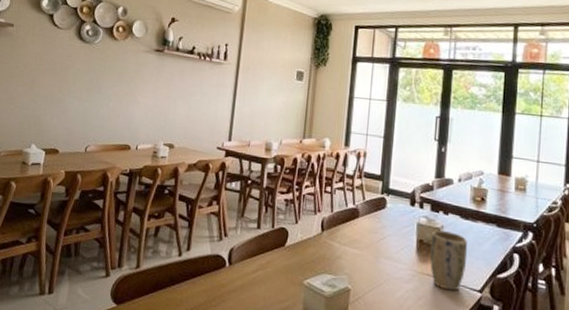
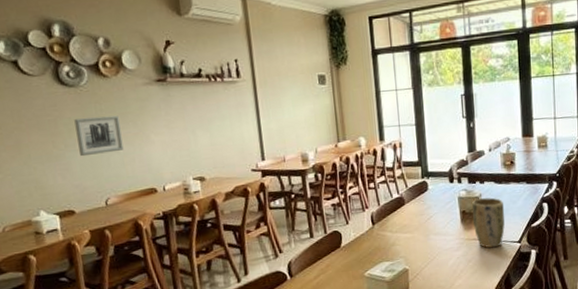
wall art: none [77,71,117,106] -> present [74,115,124,157]

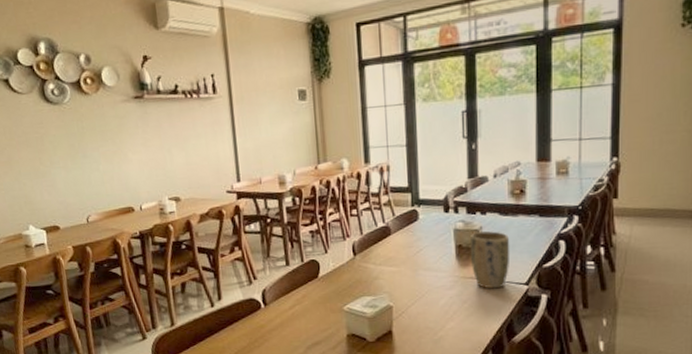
wall art: present [74,115,124,157] -> none [58,133,103,174]

